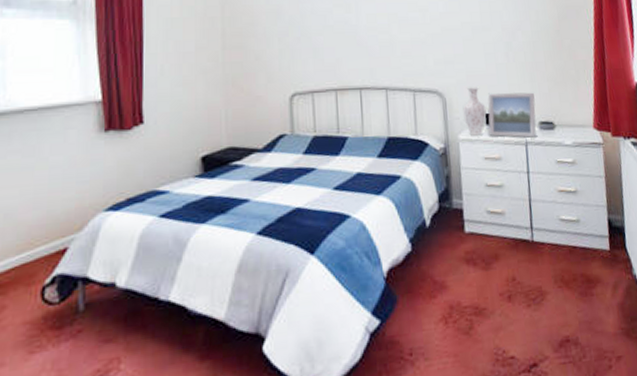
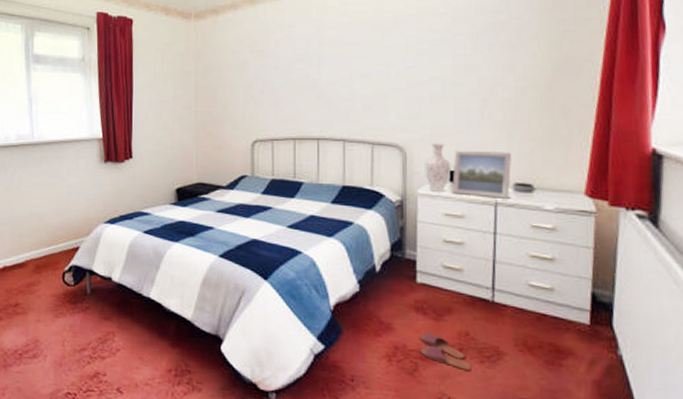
slippers: none [472,285,521,318] -> present [420,333,472,370]

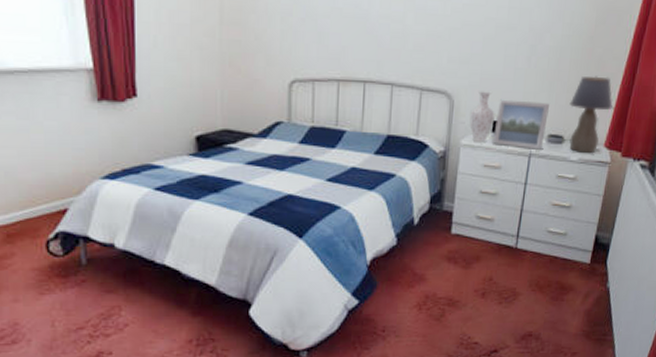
slippers: present [420,333,472,370] -> none [448,281,491,311]
table lamp: none [534,124,590,202] -> present [569,76,614,153]

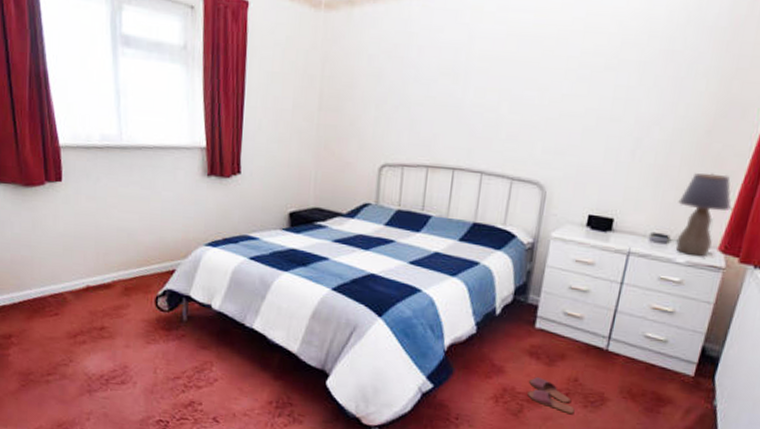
slippers: none [448,281,491,311] -> present [527,377,575,414]
vase: present [469,91,495,142] -> none [562,183,591,237]
picture frame: present [493,99,549,151] -> none [587,193,654,250]

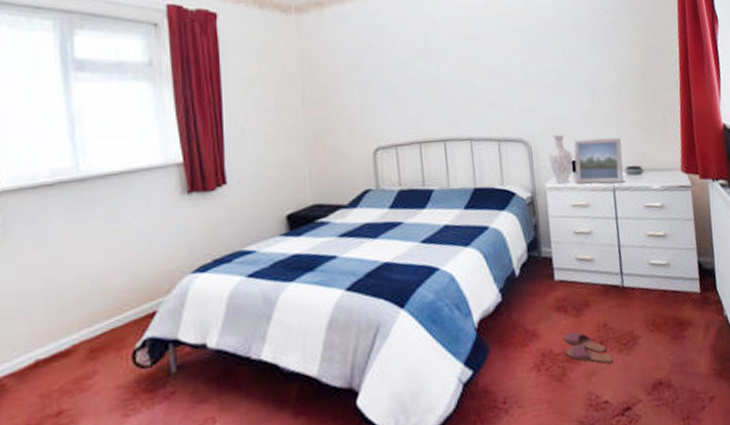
vase: none [562,183,591,237] -> present [548,134,573,184]
picture frame: none [587,193,654,250] -> present [573,137,624,184]
table lamp: present [675,173,732,256] -> none [638,106,680,181]

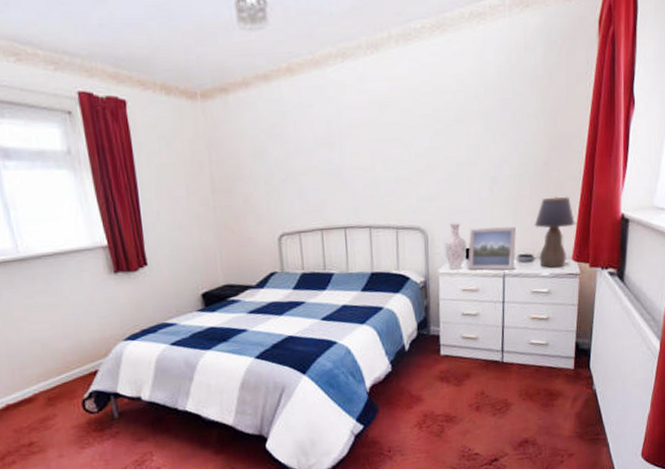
slippers: present [564,331,613,364] -> none [445,398,487,424]
table lamp: none [638,106,680,181] -> present [534,196,576,268]

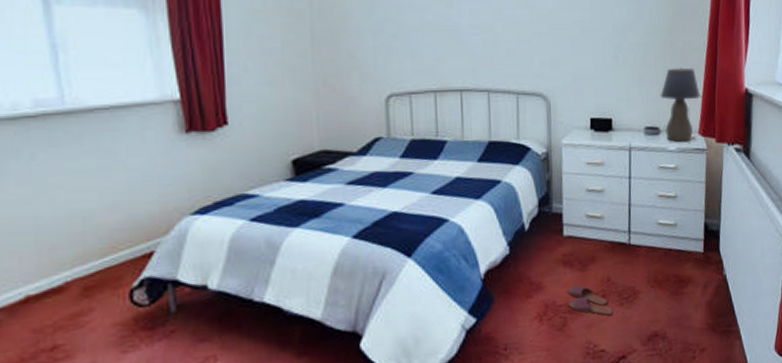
vase: present [444,222,467,270] -> none [567,90,592,141]
slippers: none [445,398,487,424] -> present [568,285,613,316]
picture frame: present [468,226,516,271] -> none [592,96,642,144]

